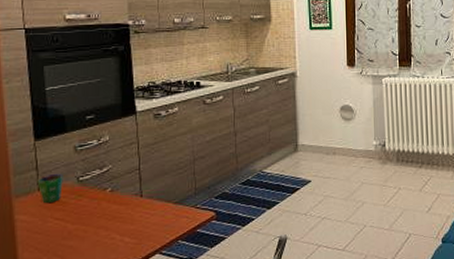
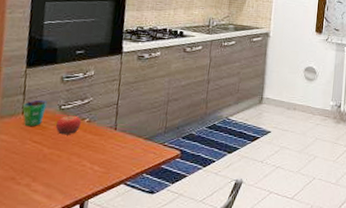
fruit: none [76,186,103,209] -> present [55,115,82,135]

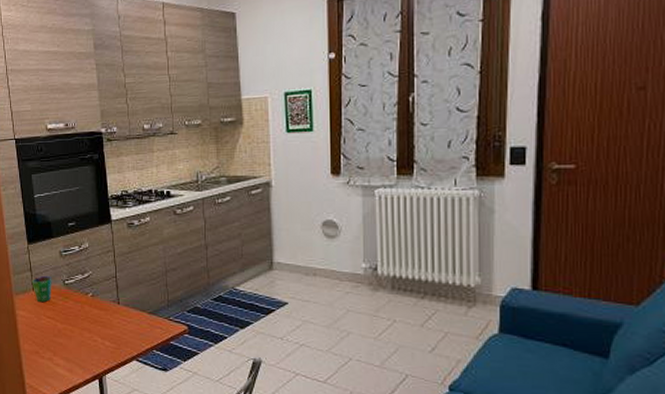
fruit: present [55,115,82,135] -> none [63,290,85,310]

